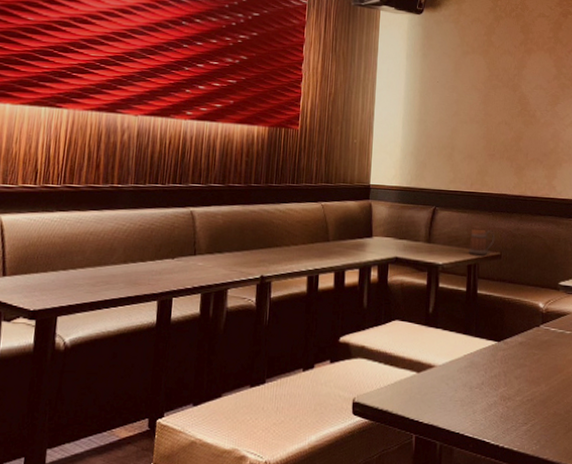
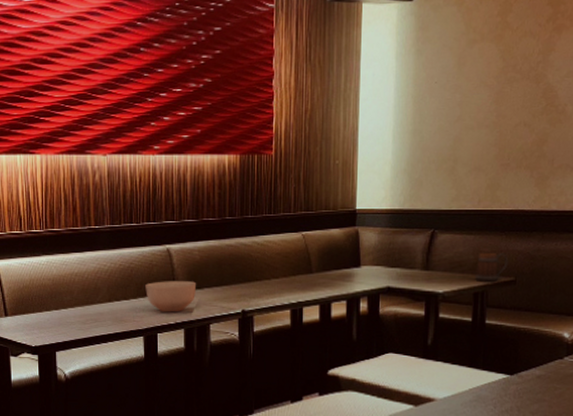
bowl: none [164,243,218,276] -> present [145,281,197,312]

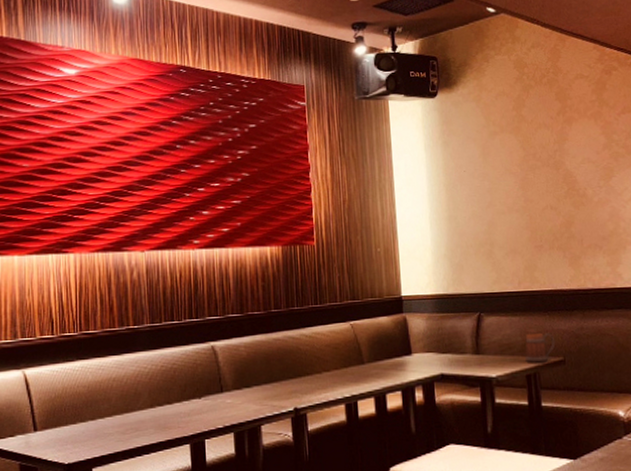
bowl: present [145,281,197,312] -> none [190,379,245,416]

